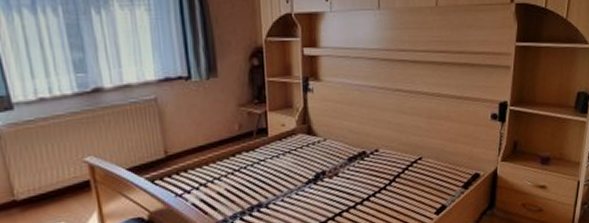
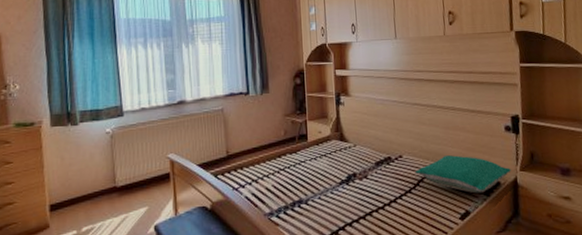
pillow: none [391,147,492,187] -> present [414,155,511,193]

